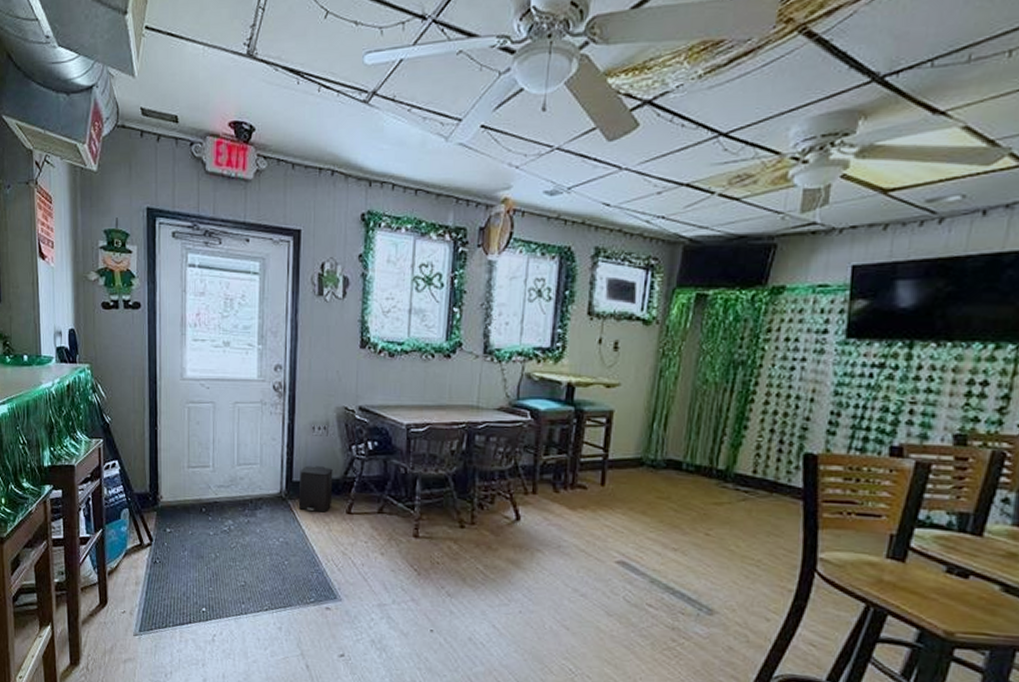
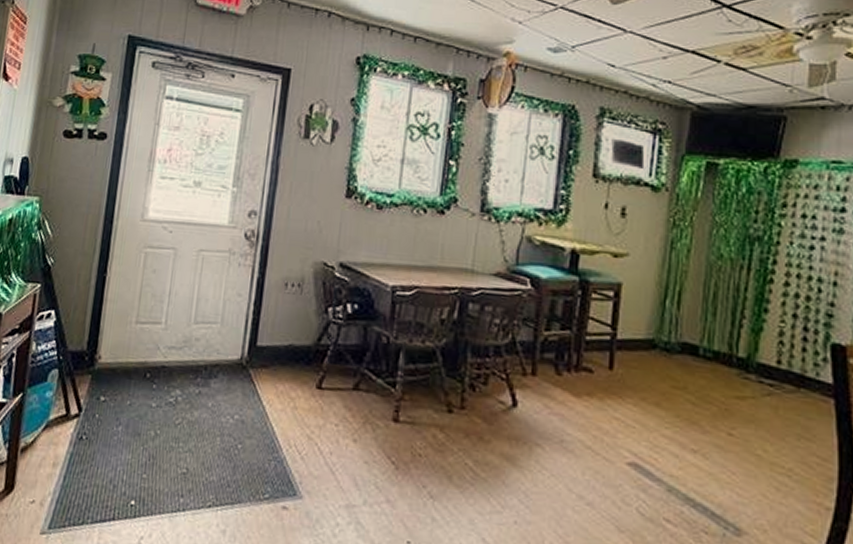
pedal bin: present [298,465,333,513] -> none [260,328,305,386]

